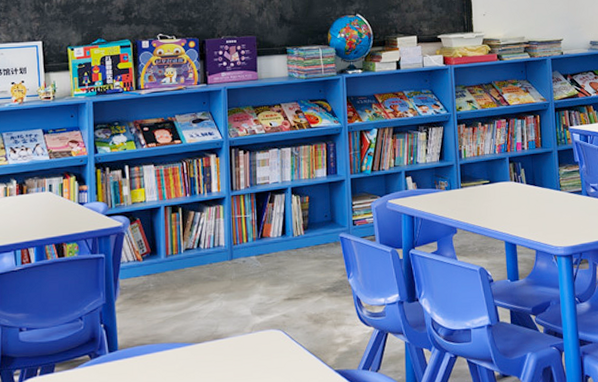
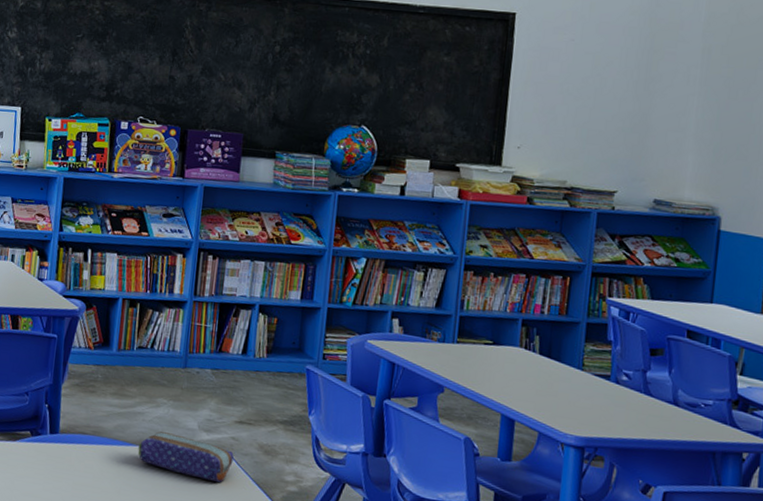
pencil case: none [197,324,287,361] -> present [137,431,234,483]

